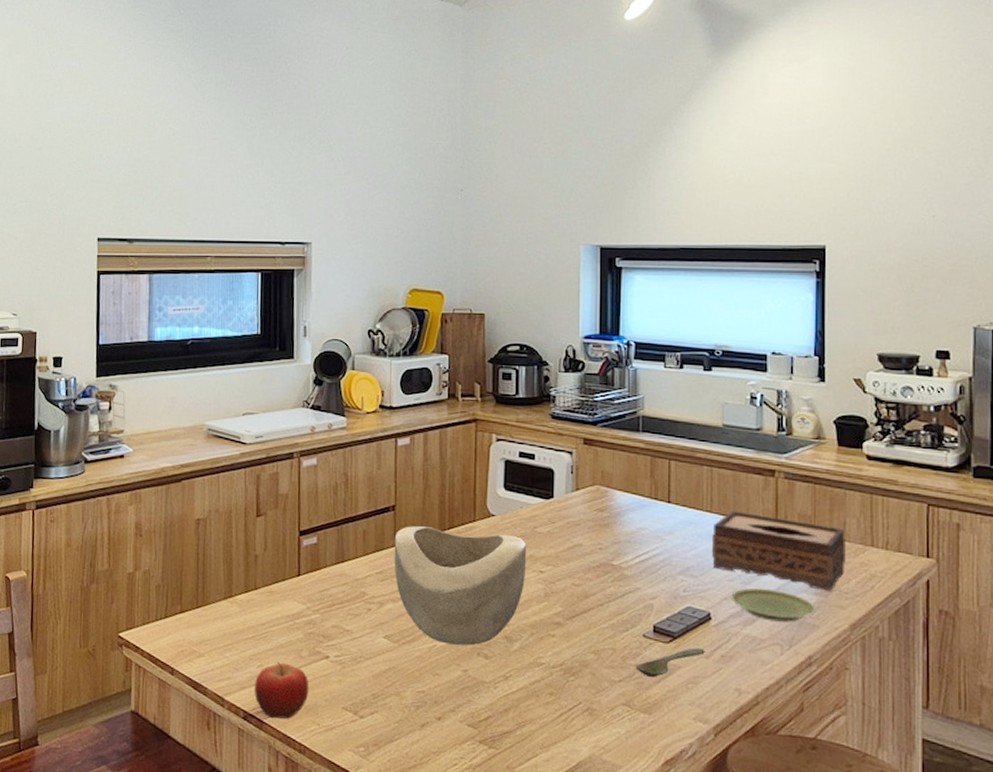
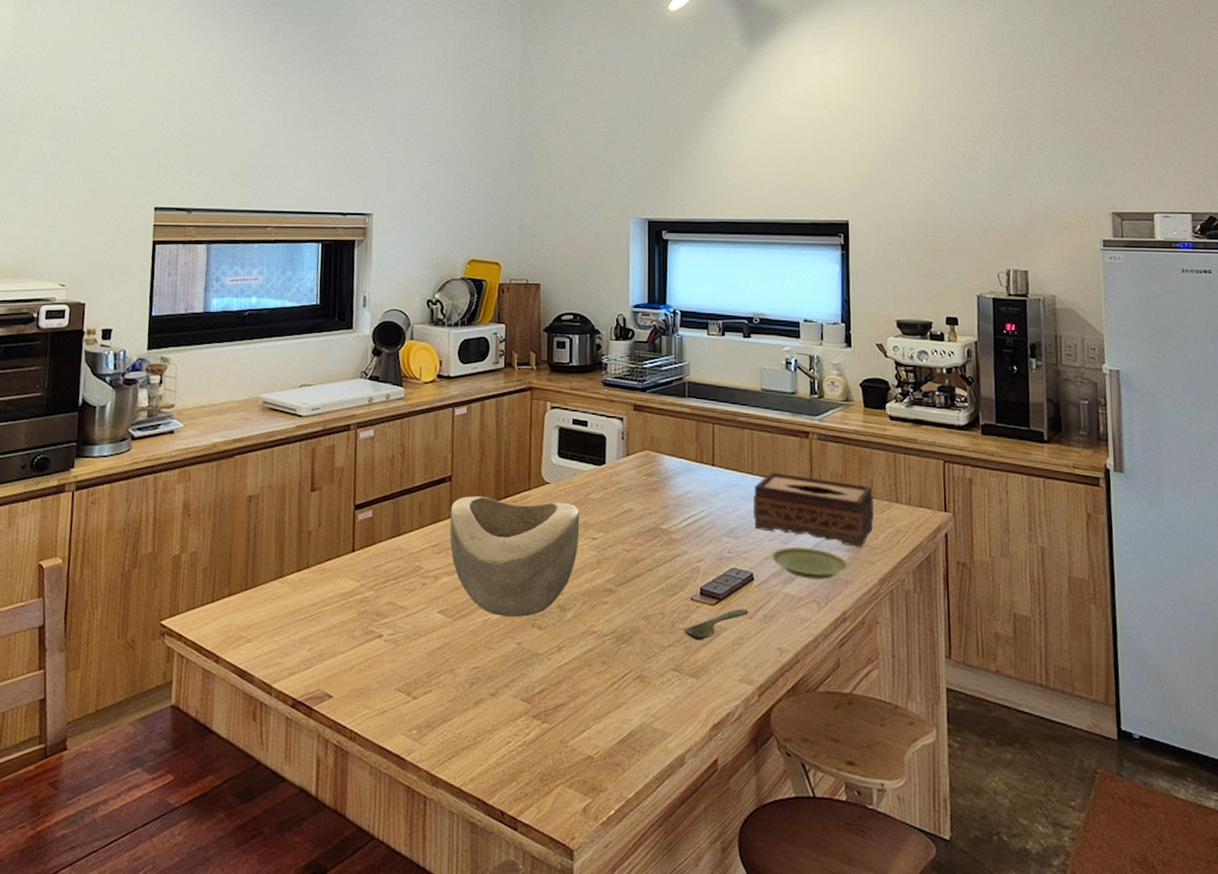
fruit: present [255,662,309,719] -> none [304,644,362,705]

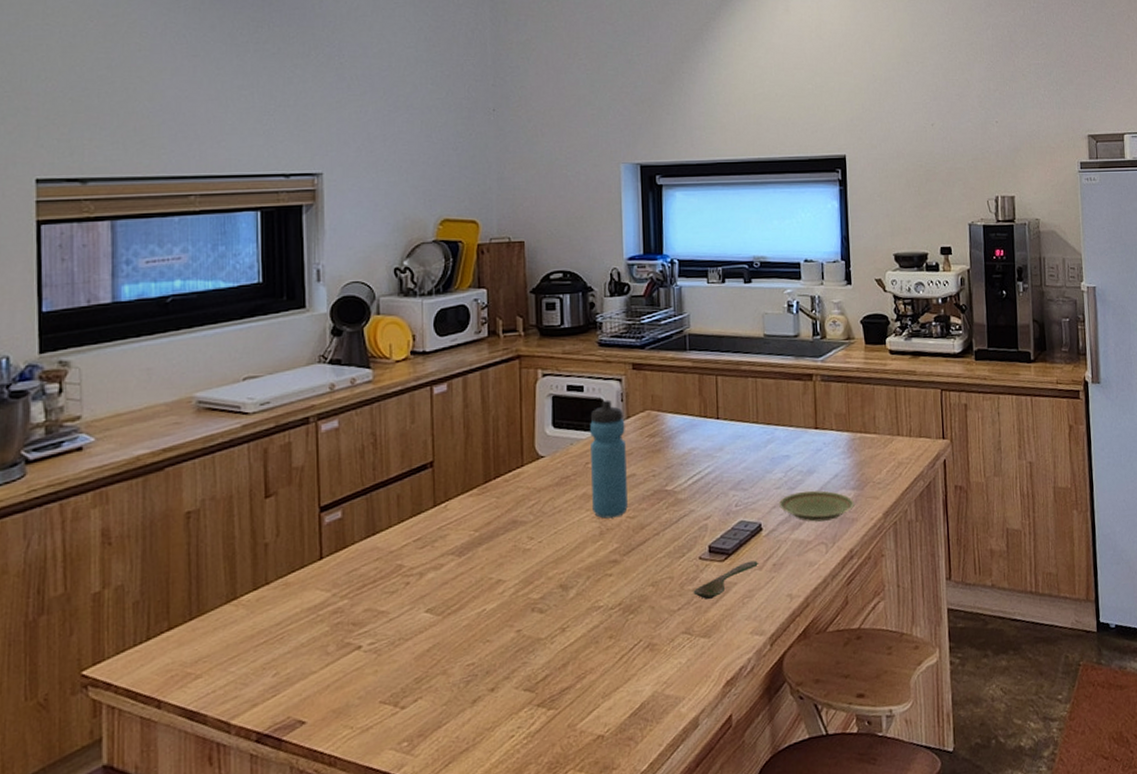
decorative bowl: present [449,496,580,617] -> none [433,475,580,606]
water bottle: none [591,436,625,549] -> present [590,399,628,519]
tissue box: present [754,472,874,547] -> none [759,418,877,484]

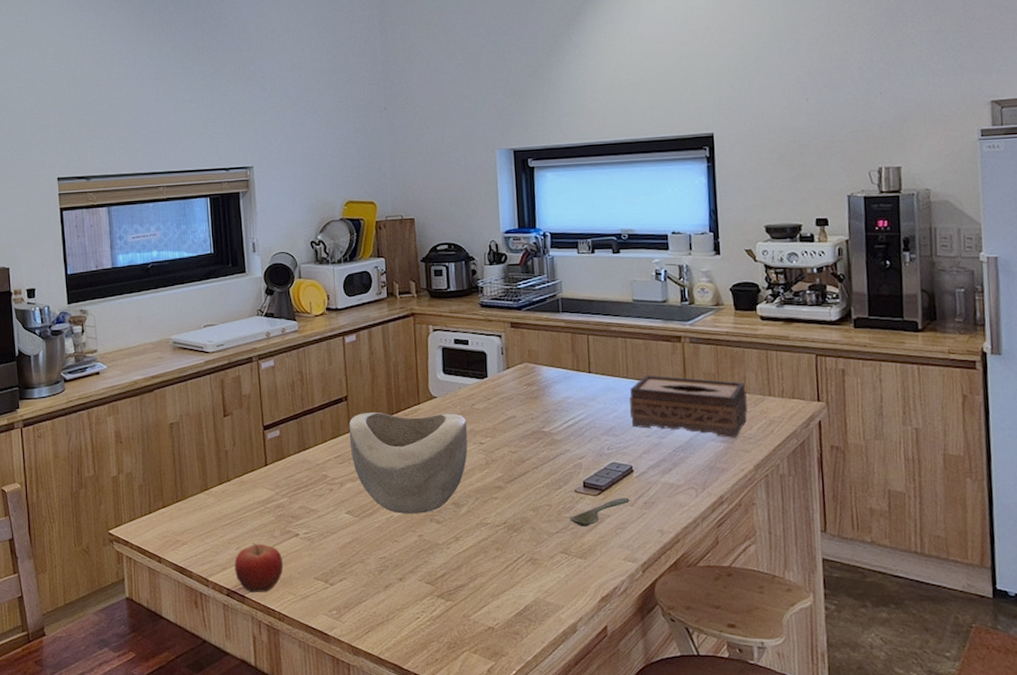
fruit: none [270,664,339,734] -> present [234,543,284,593]
decorative bowl: none [433,475,580,606] -> present [349,412,468,514]
water bottle: present [590,399,628,519] -> none [475,352,510,452]
tissue box: none [759,418,877,484] -> present [630,375,747,438]
plate: present [779,490,854,522] -> none [649,440,724,469]

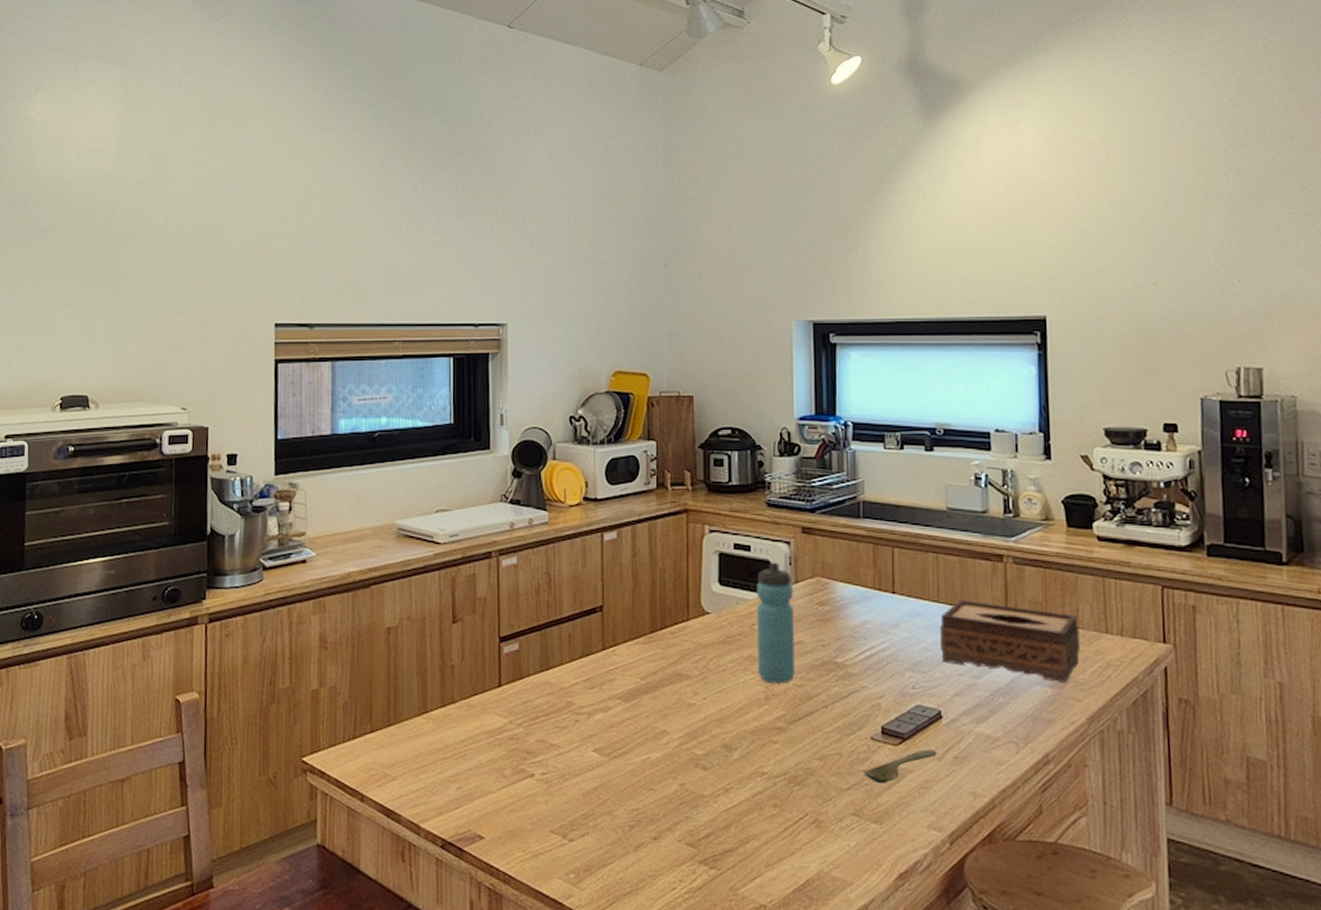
fruit: present [234,543,284,593] -> none [453,783,513,847]
decorative bowl: present [349,412,468,514] -> none [602,628,745,757]
water bottle: none [475,352,510,452] -> present [757,562,795,684]

